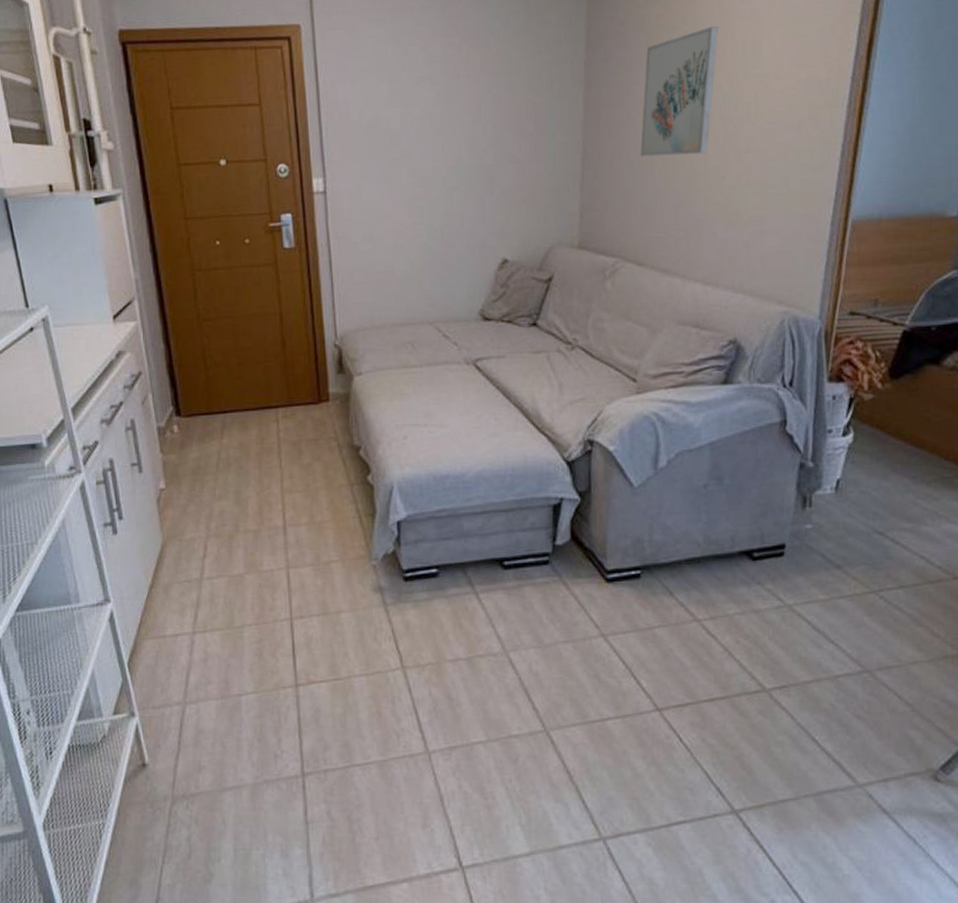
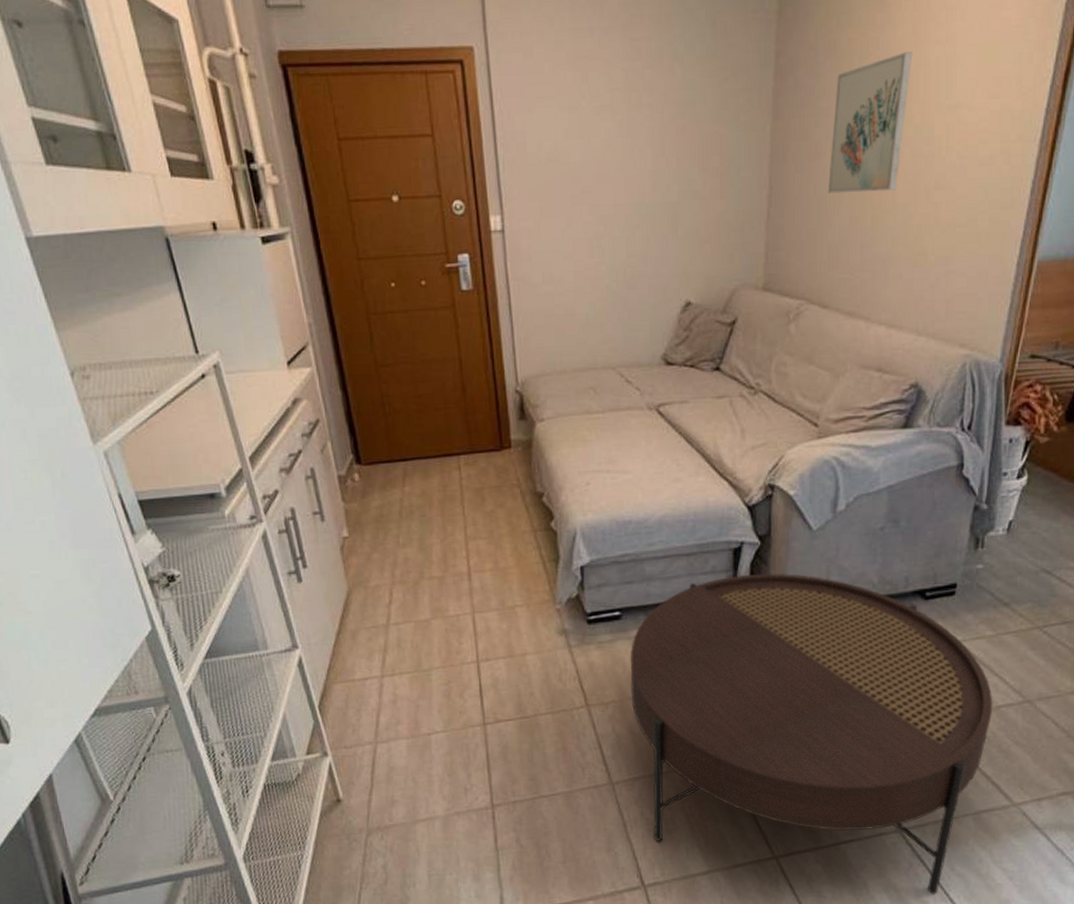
coffee table: none [447,530,830,886] -> present [630,573,993,895]

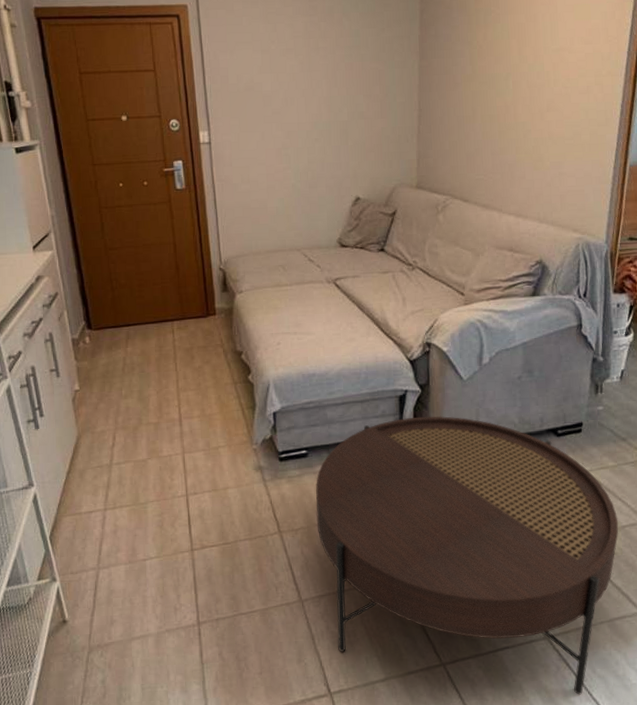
wall art: present [827,52,913,194] -> none [464,10,525,114]

